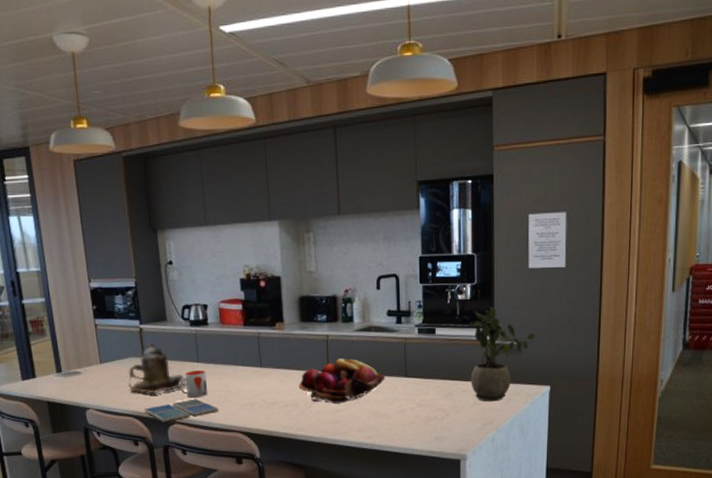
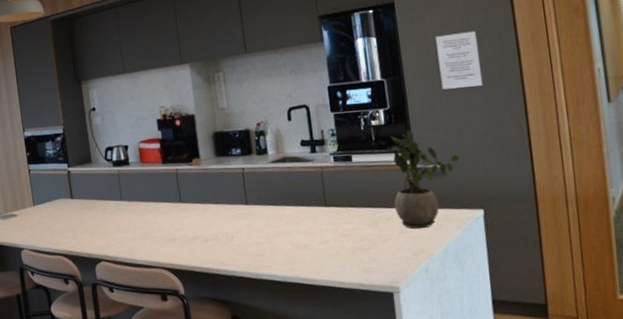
teapot: present [128,342,187,394] -> none [58,183,111,233]
drink coaster: present [144,398,219,422] -> none [73,236,143,260]
mug: present [179,370,208,399] -> none [105,208,132,236]
fruit basket: present [299,358,385,403] -> none [218,190,305,236]

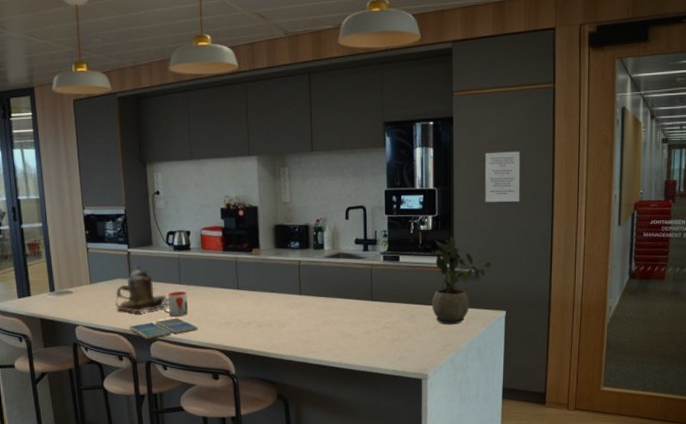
teapot: none [58,183,111,233] -> present [115,265,169,313]
drink coaster: none [73,236,143,260] -> present [129,317,198,339]
mug: none [105,208,132,236] -> present [162,292,189,317]

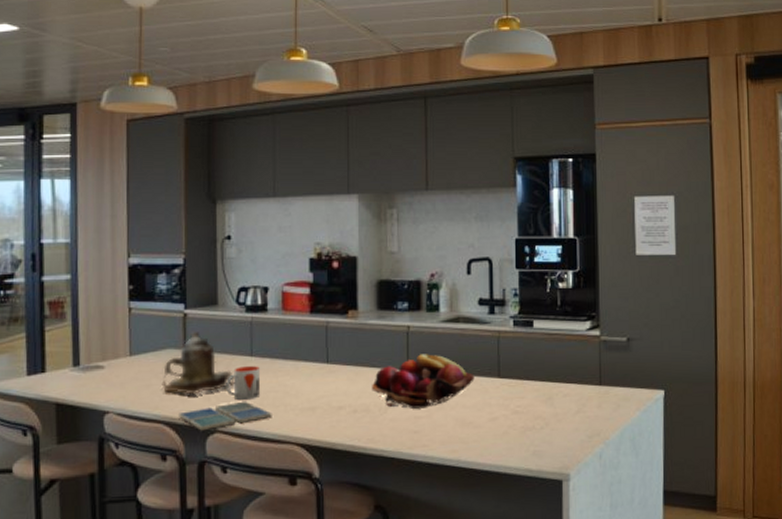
fruit basket: none [273,282,352,324] -> present [372,354,475,409]
potted plant: present [430,237,492,325] -> none [571,297,646,409]

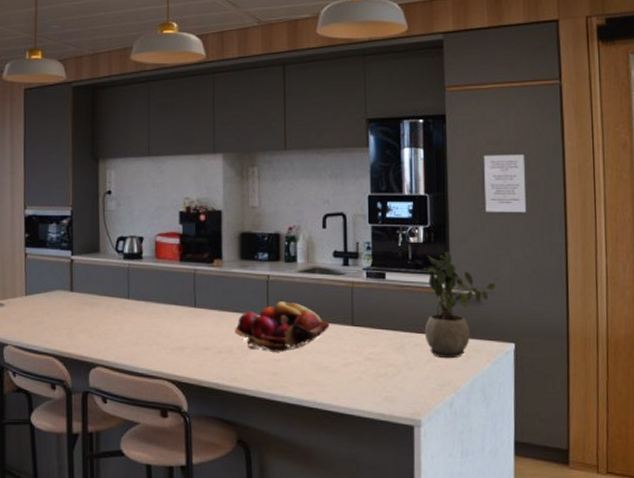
teapot: present [161,330,235,395] -> none [52,275,114,332]
drink coaster: present [179,401,272,431] -> none [66,339,146,364]
mug: present [226,366,261,401] -> none [106,308,137,339]
potted plant: none [571,297,646,409] -> present [422,252,496,359]

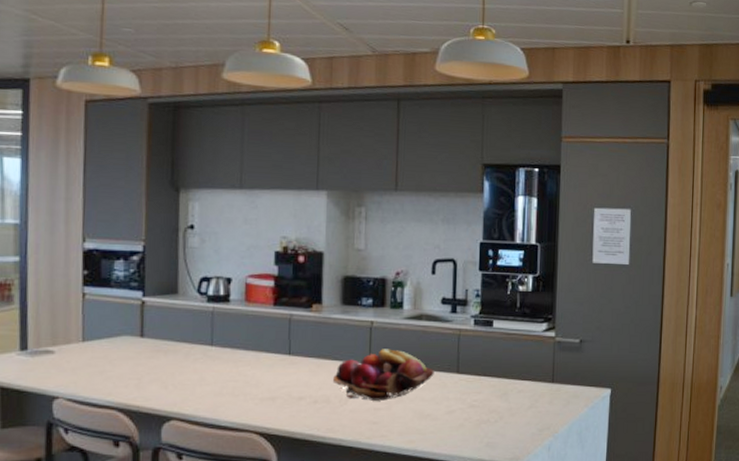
potted plant: present [422,252,496,359] -> none [528,301,598,405]

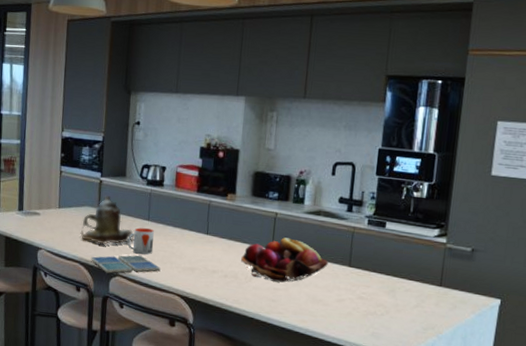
teapot: none [116,318,194,382] -> present [80,195,135,245]
drink coaster: none [133,389,231,418] -> present [91,254,161,274]
mug: none [184,356,220,389] -> present [127,227,154,255]

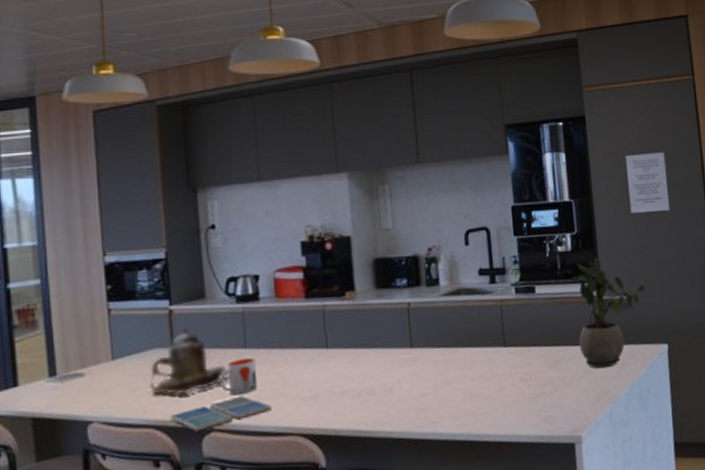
fruit basket: present [241,237,328,283] -> none [375,329,480,387]
potted plant: none [415,209,491,307] -> present [572,258,646,369]

